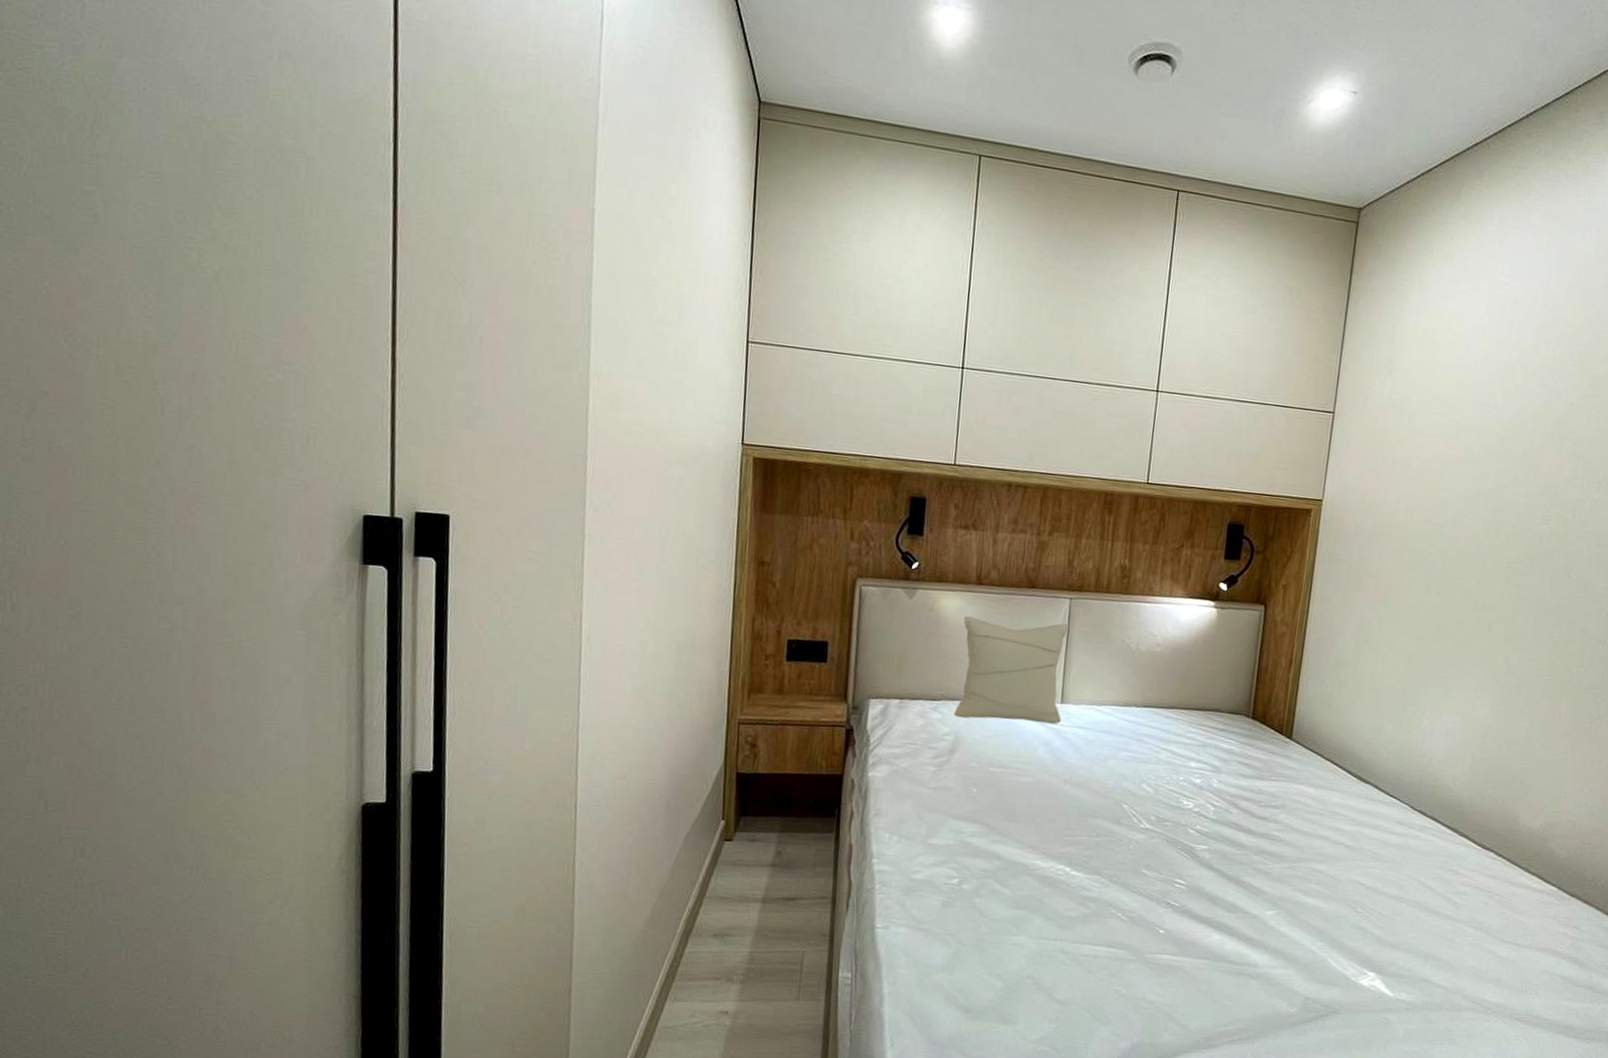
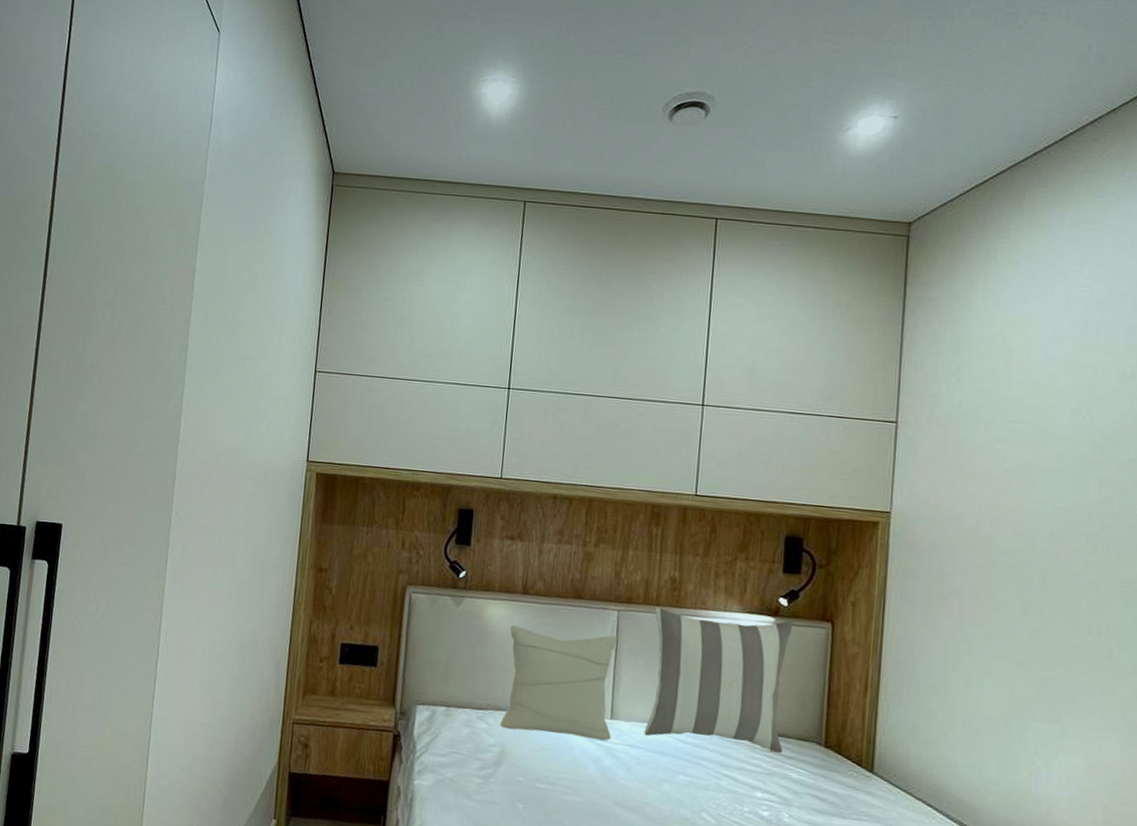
pillow: none [1091,595,1231,727] -> present [644,608,794,753]

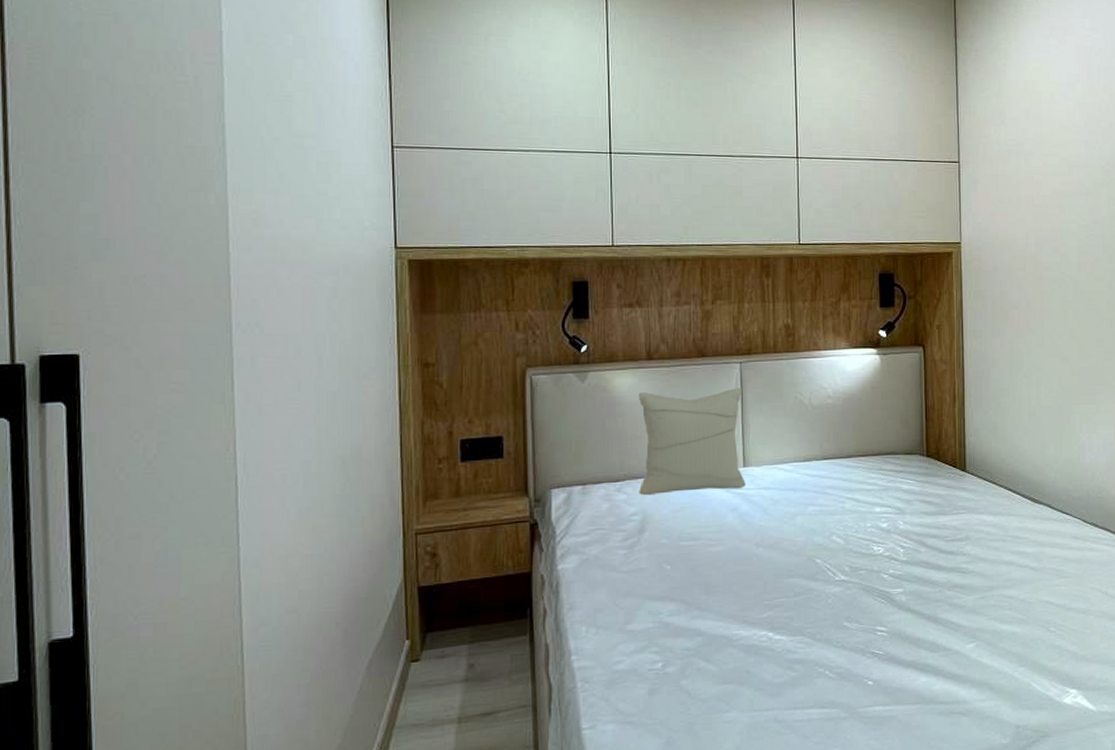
pillow: present [644,608,794,753] -> none [773,350,894,477]

